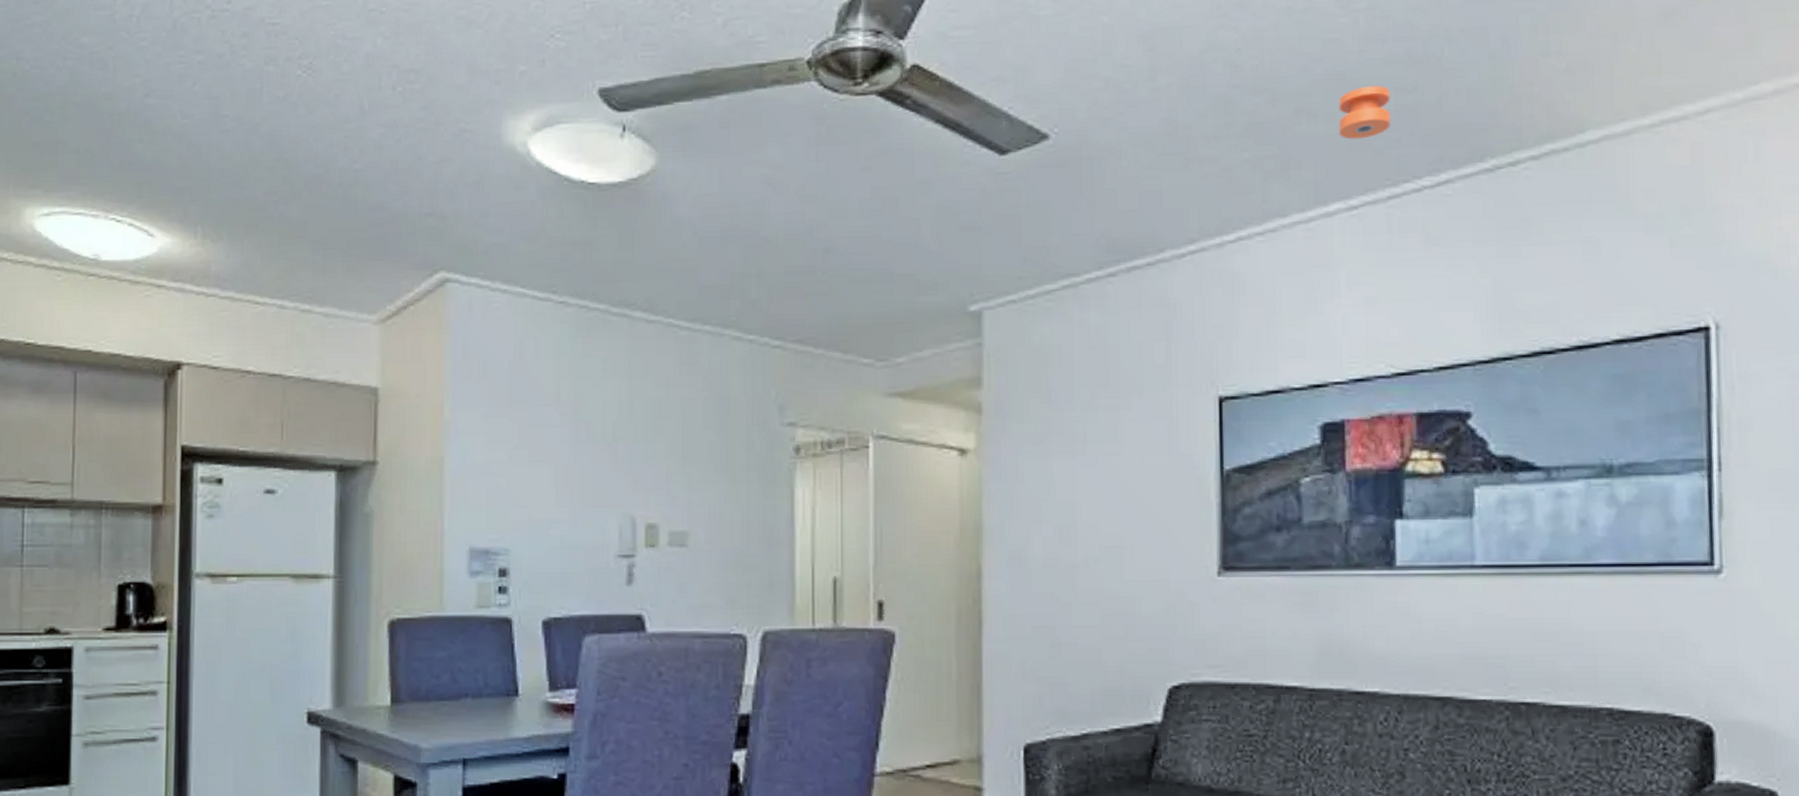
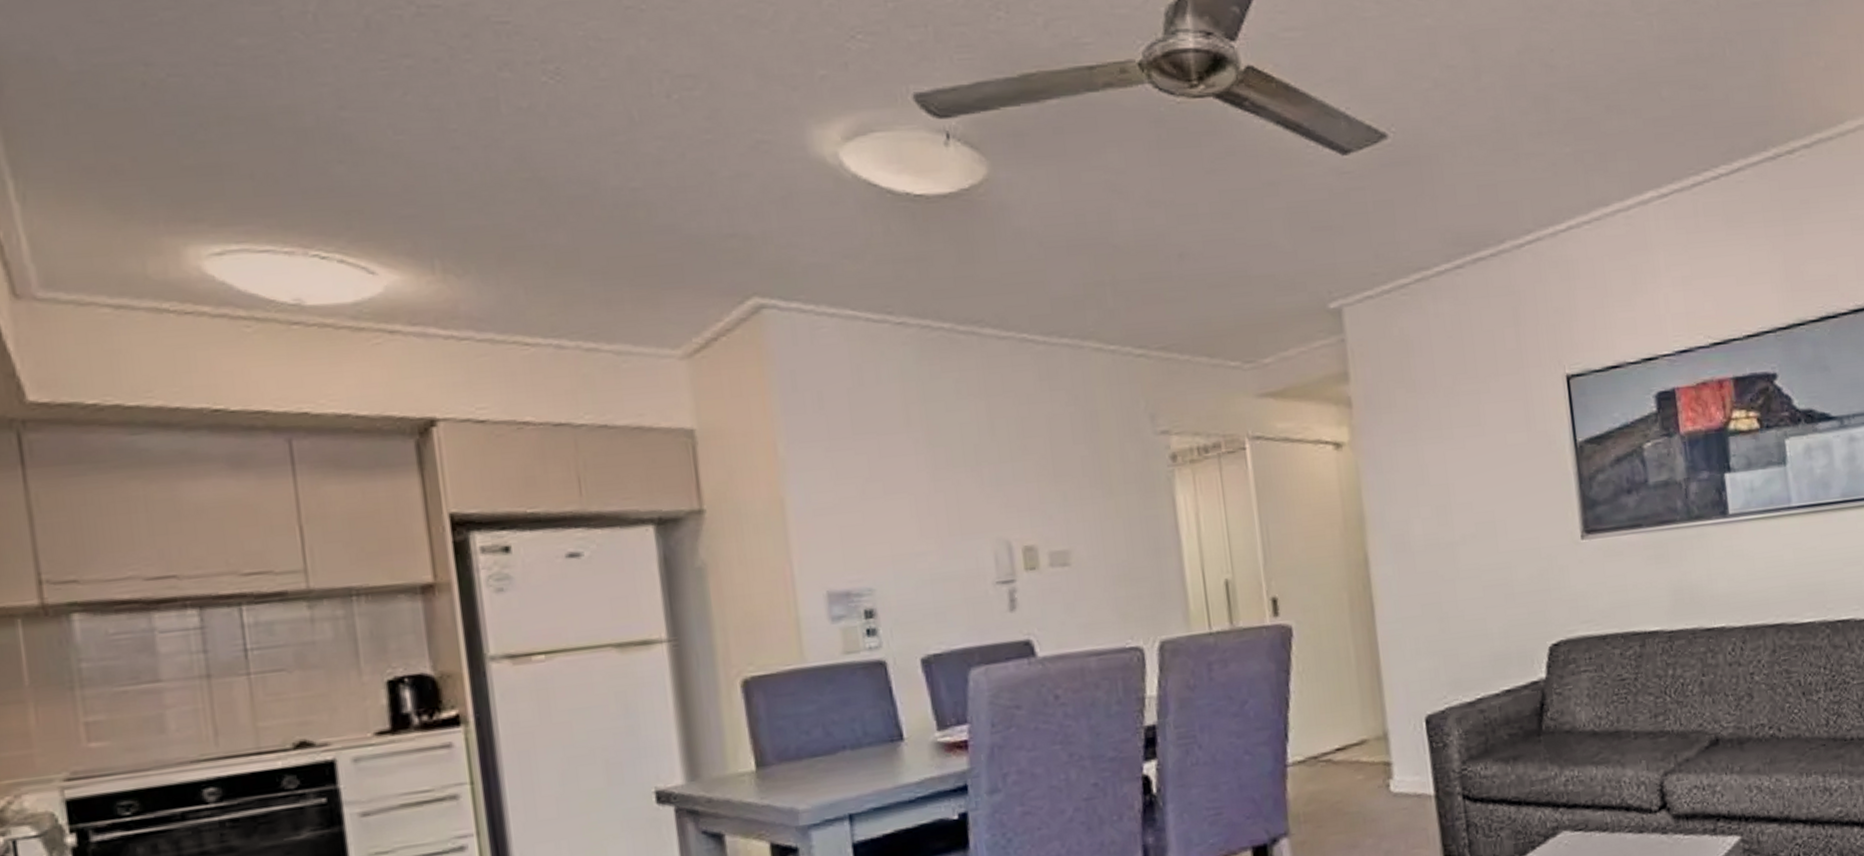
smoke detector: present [1338,85,1391,140] -> none [1642,83,1689,133]

